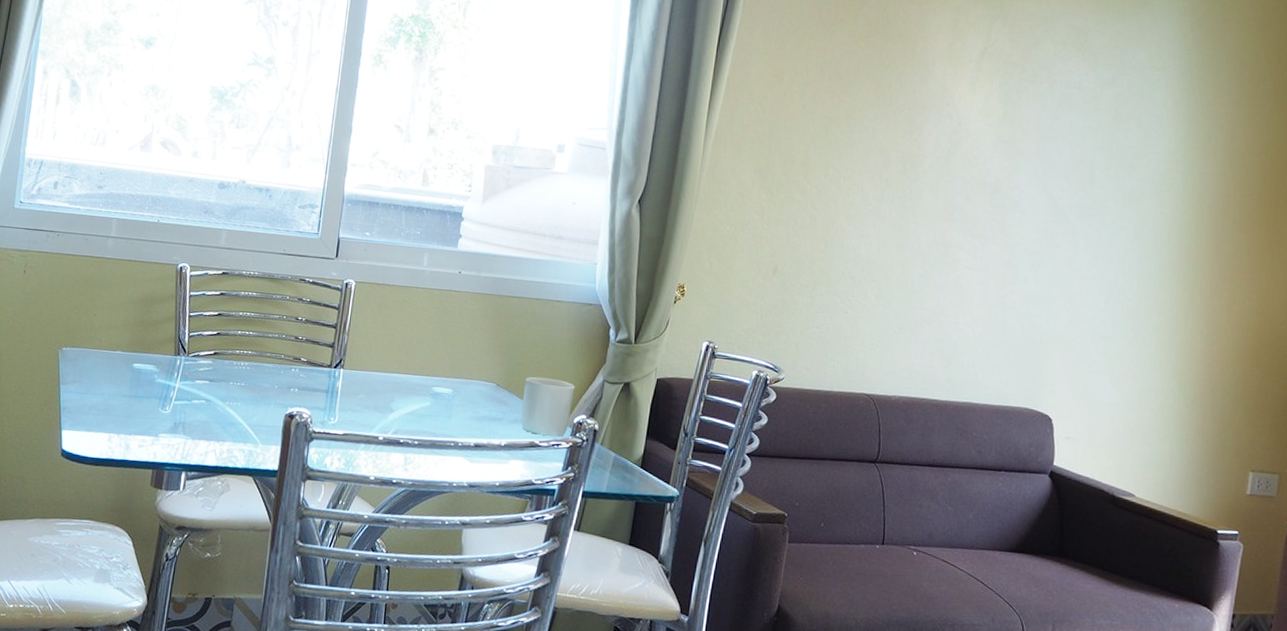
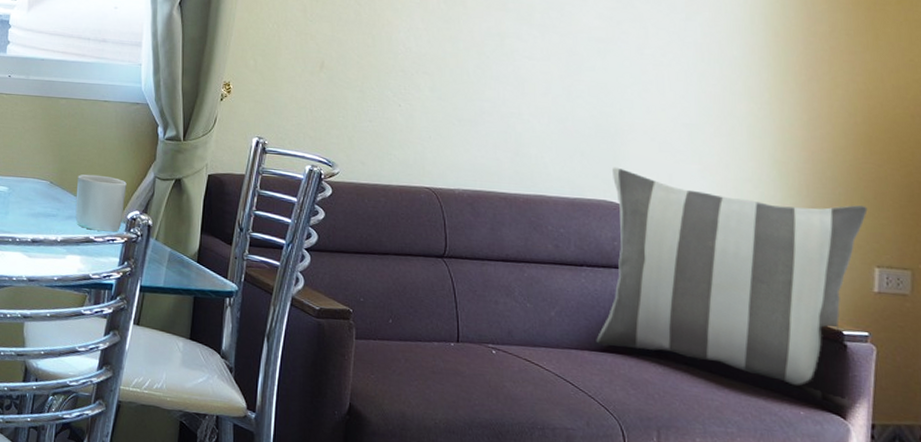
pillow: none [1007,376,1249,601] -> present [596,167,868,409]

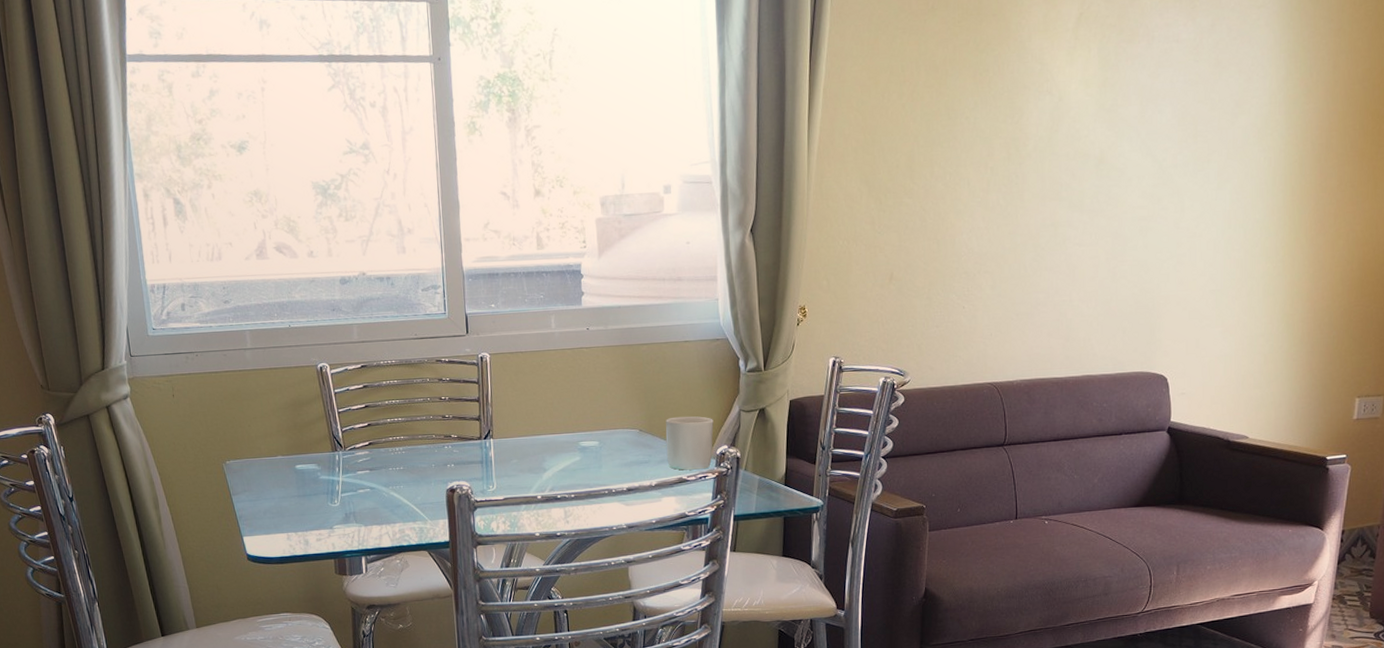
pillow: present [596,167,868,409] -> none [1131,339,1355,521]

